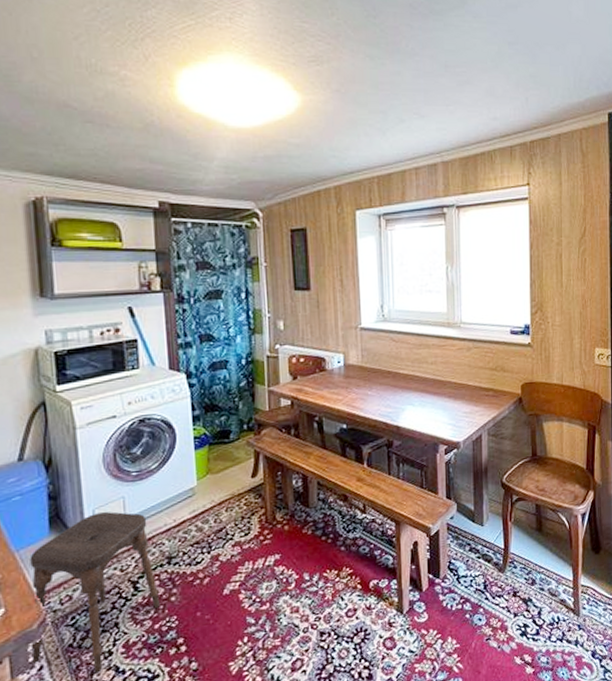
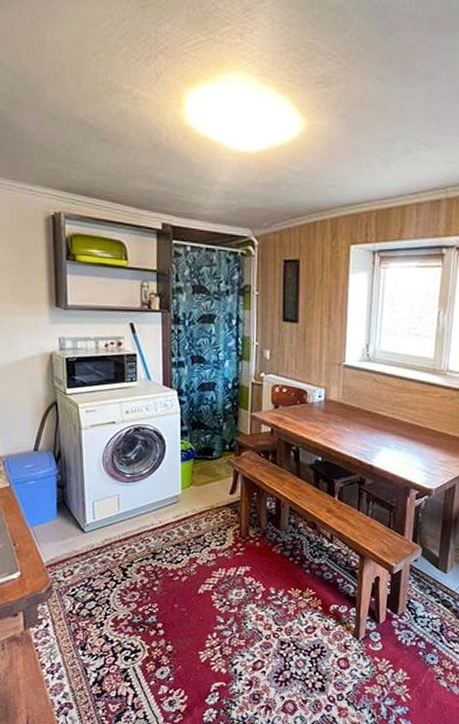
stool: present [29,511,160,673] -> none [40,505,144,638]

